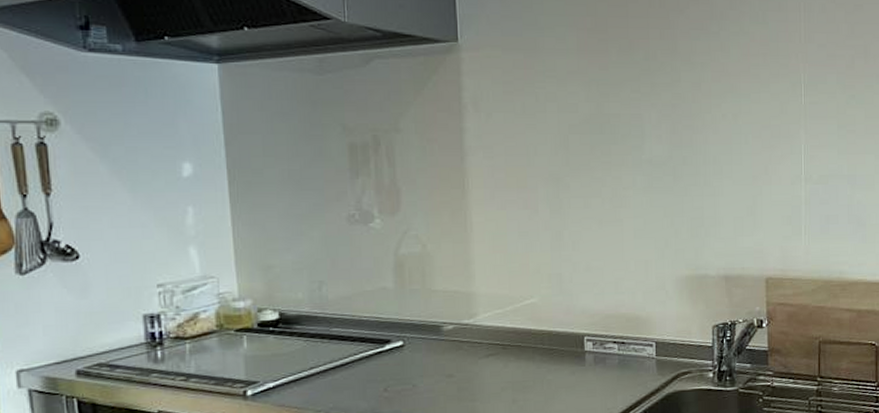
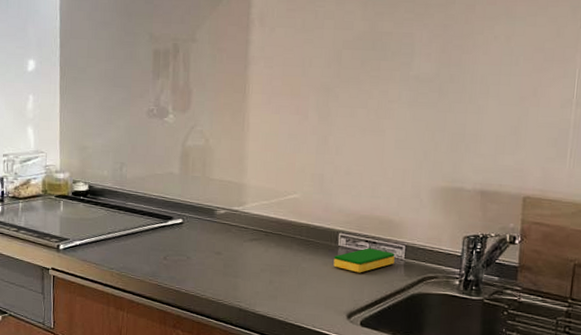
dish sponge: none [581,349,646,378] -> present [333,248,395,273]

